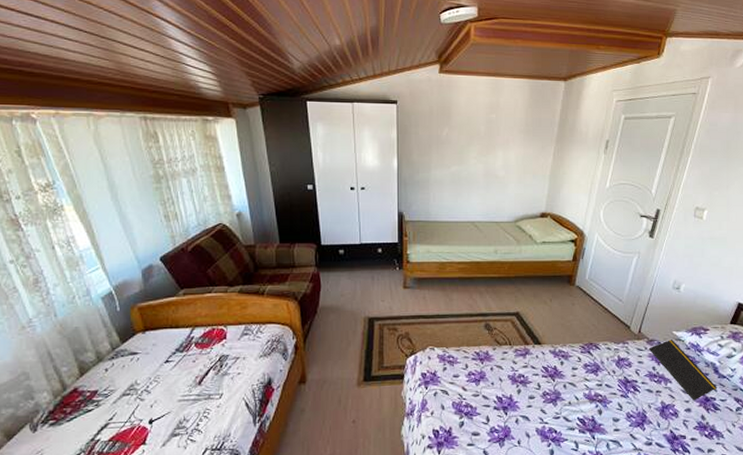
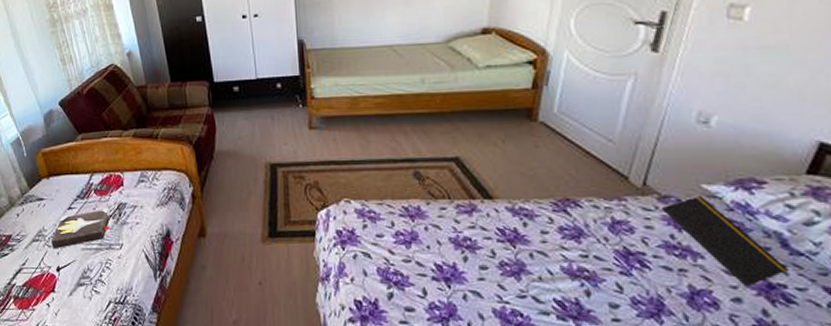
hardback book: none [144,361,212,403] -> present [51,208,112,249]

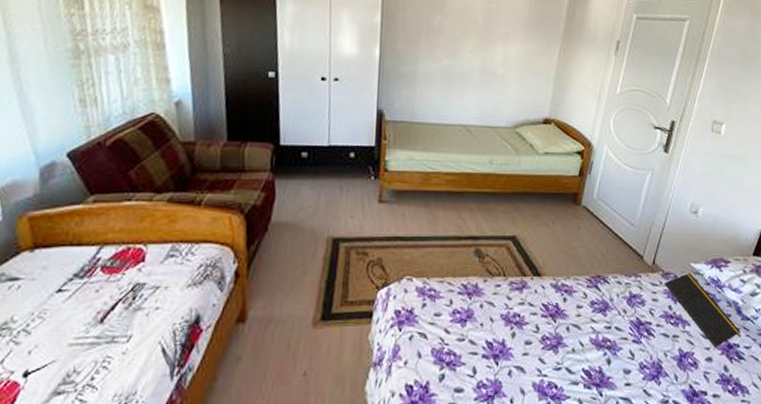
hardback book: present [51,208,112,249] -> none [20,290,120,347]

